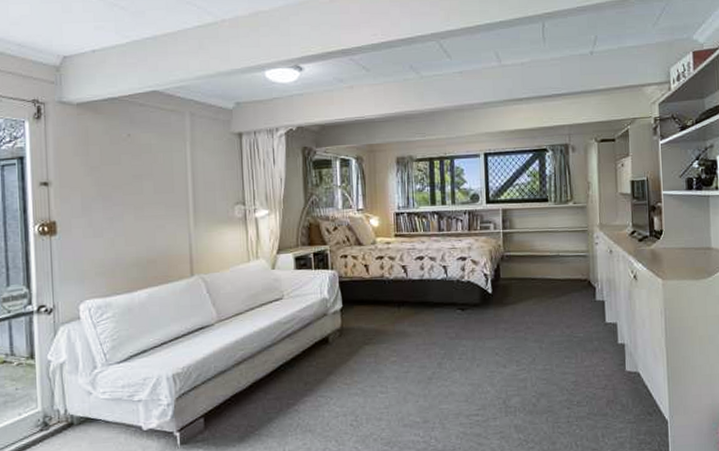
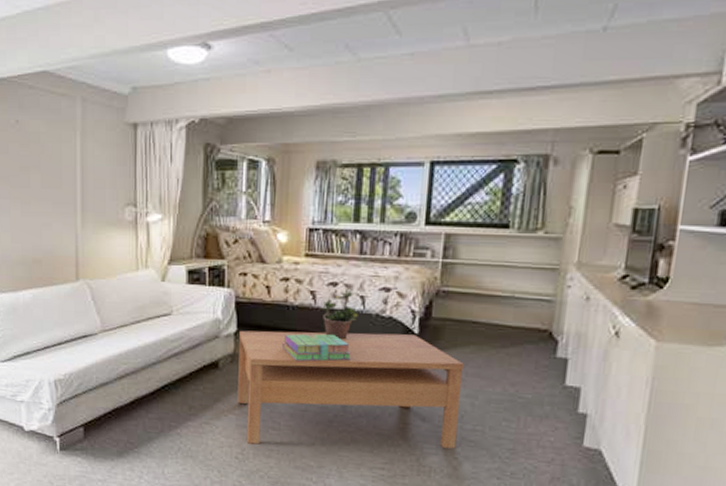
coffee table: none [345,294,533,410] -> present [237,330,464,449]
stack of books: none [383,301,441,329] -> present [283,333,351,362]
potted plant: none [410,260,443,305] -> present [319,288,358,340]

